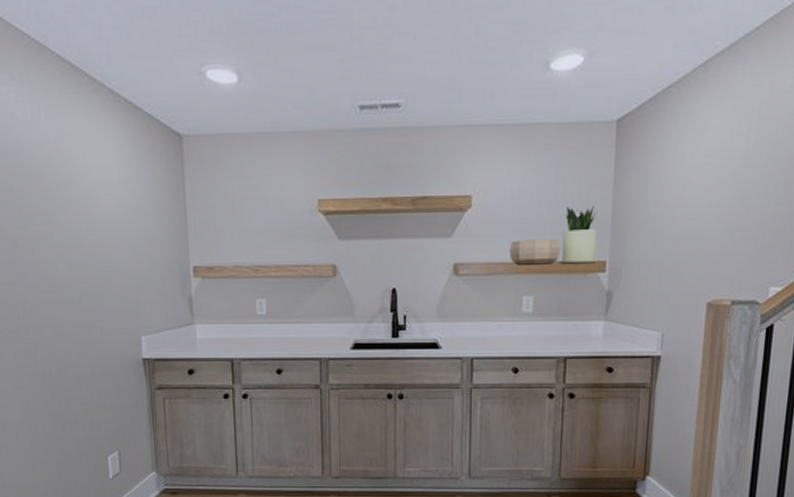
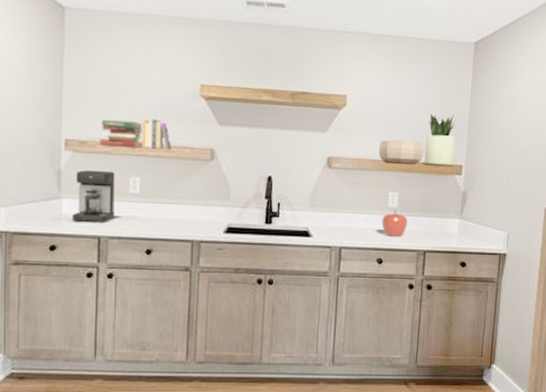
coffee maker: none [205,294,246,347] -> present [71,169,116,224]
books: none [225,243,267,271] -> present [100,120,144,149]
books: none [263,239,295,271] -> present [142,118,173,151]
fruit: none [516,315,545,344] -> present [381,210,408,237]

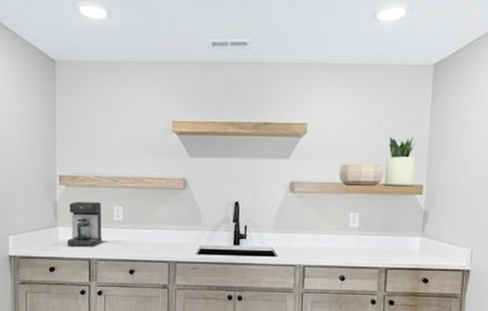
books: present [100,120,144,149] -> none [88,157,125,182]
books: present [142,118,173,151] -> none [122,154,150,182]
fruit: present [381,210,408,237] -> none [343,230,369,255]

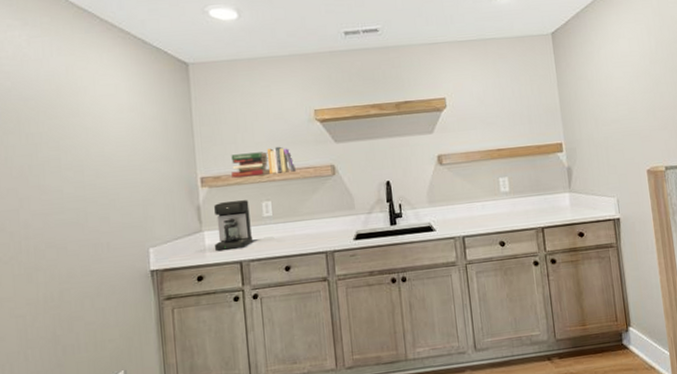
books: none [88,157,125,182] -> present [231,152,271,179]
books: none [122,154,150,182] -> present [266,146,297,175]
decorative bowl: present [339,163,384,187] -> none [482,128,525,153]
planter: present [381,136,417,188] -> none [523,99,557,150]

